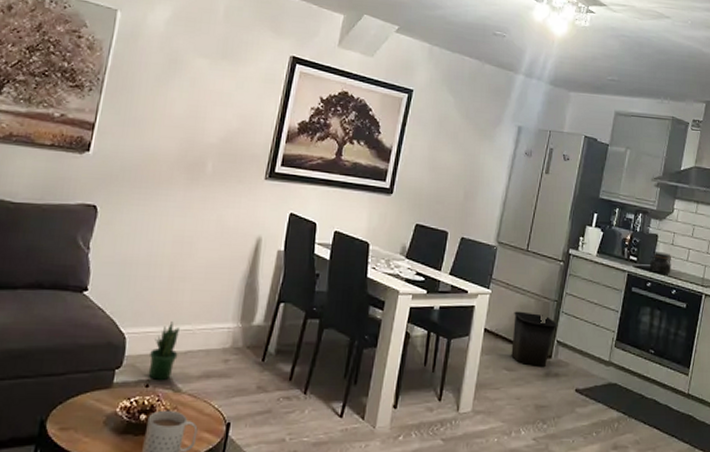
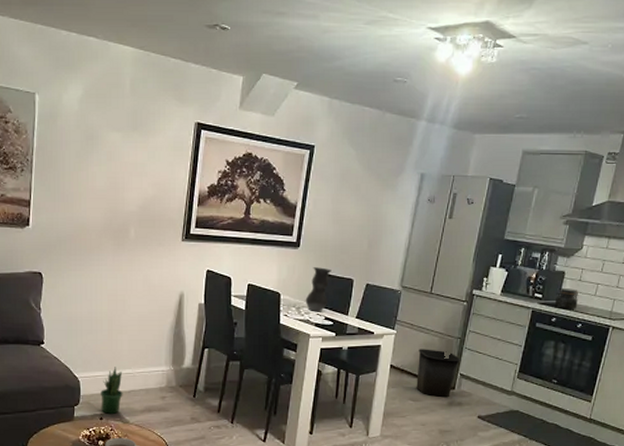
vase: none [395,216,425,267] -> present [305,267,332,312]

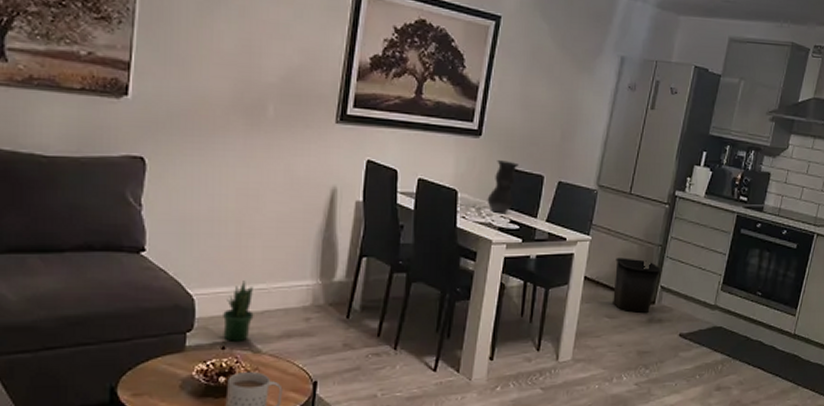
jar: present [554,287,578,310] -> none [760,190,784,214]

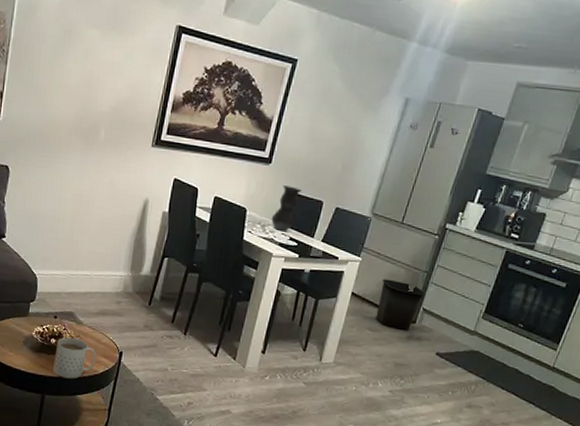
planter: present [223,281,254,341] -> none [56,267,80,314]

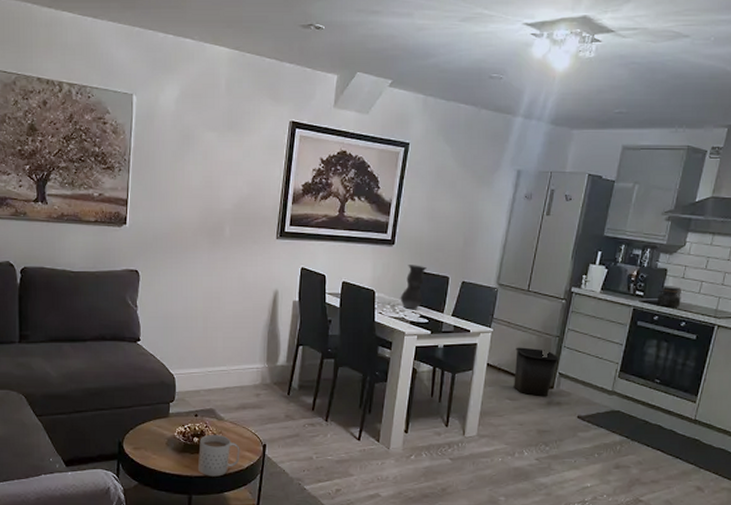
jar: none [531,229,558,253] -> present [656,285,681,308]

